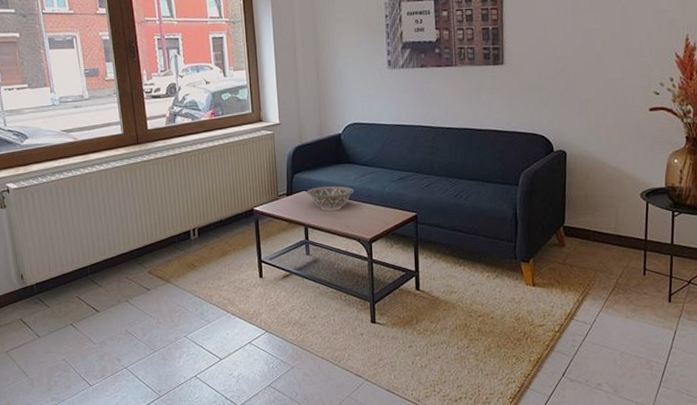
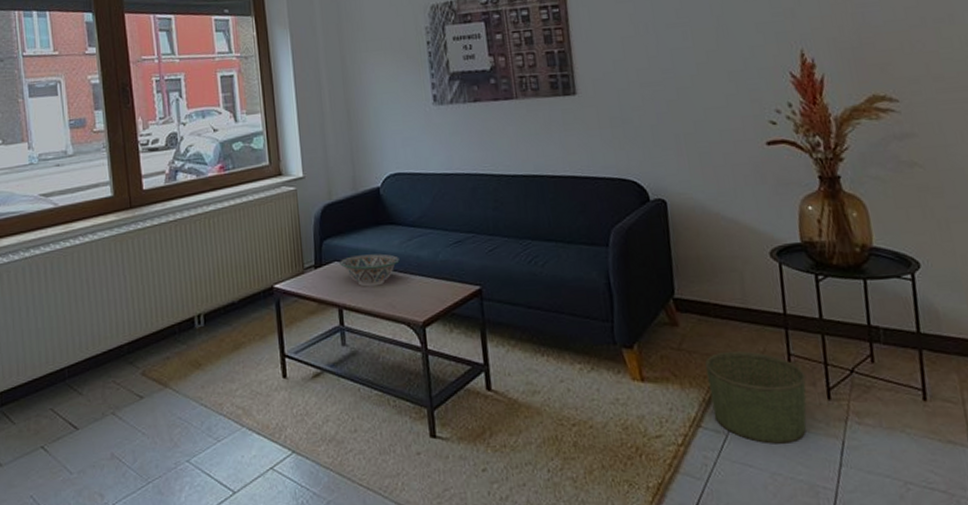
basket: none [581,265,655,332] -> present [704,350,807,444]

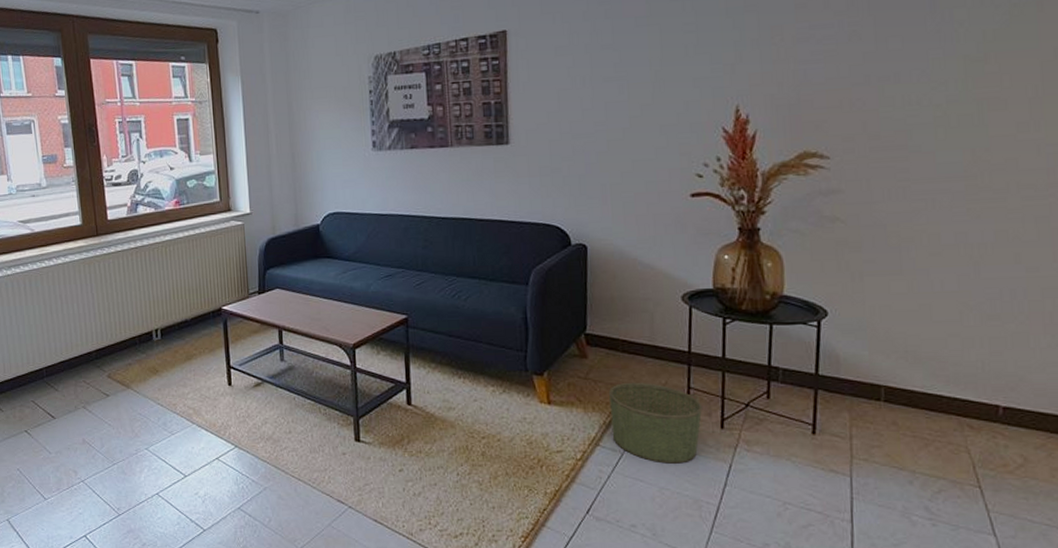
decorative bowl: present [340,253,400,287] -> none [281,283,335,312]

